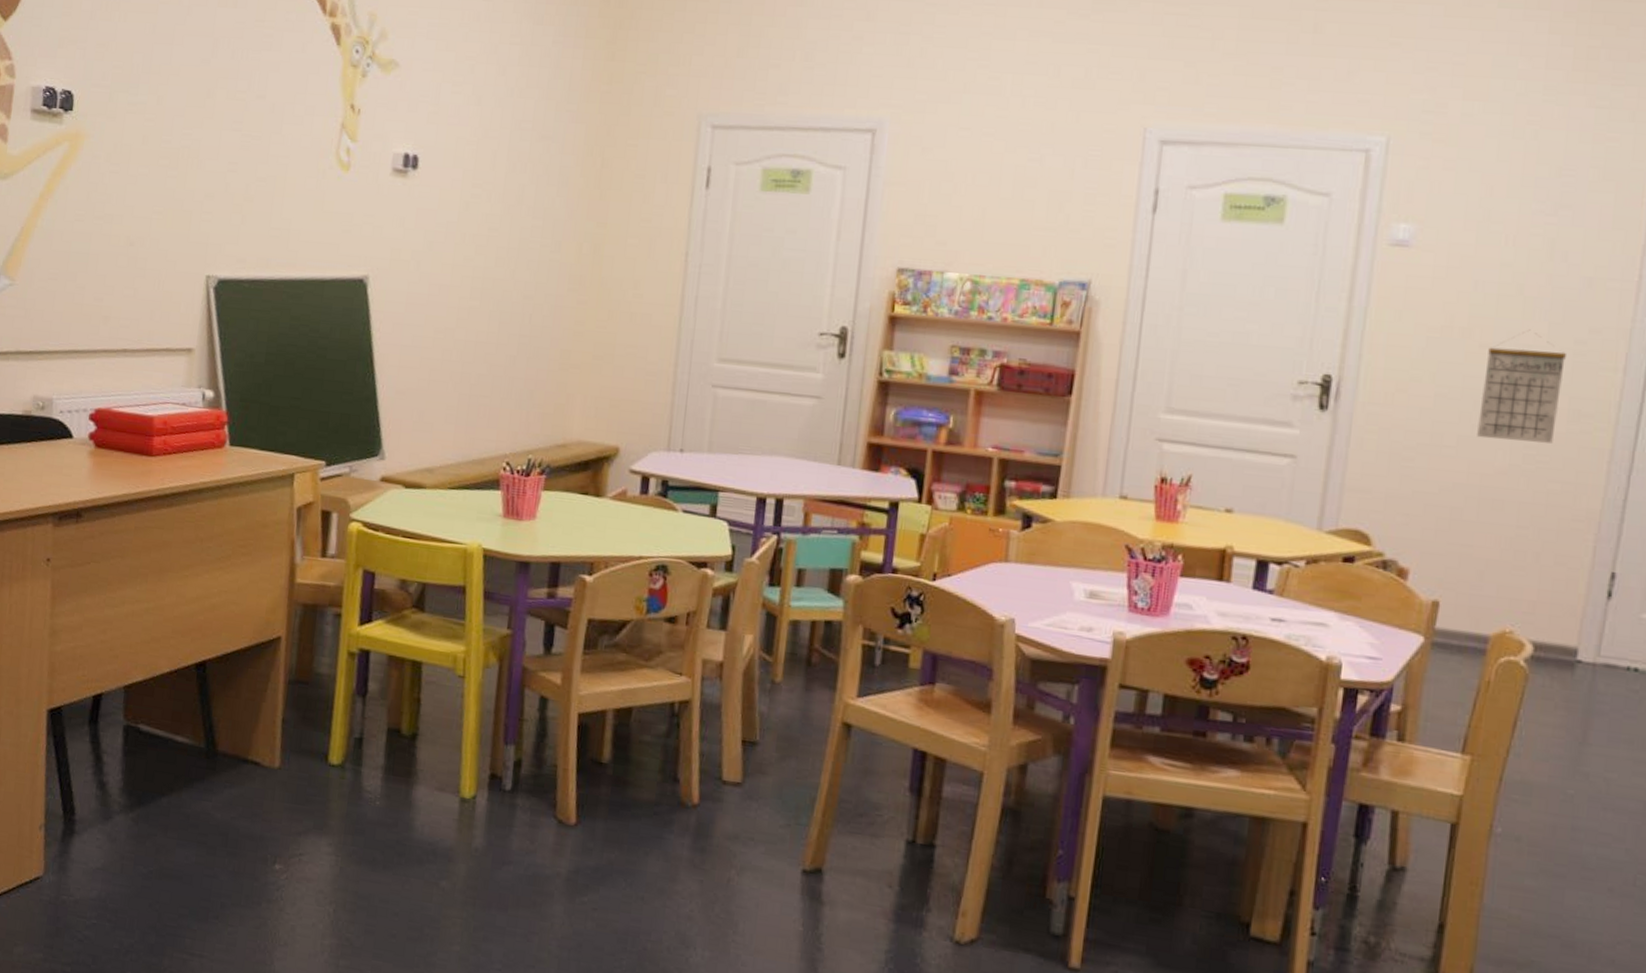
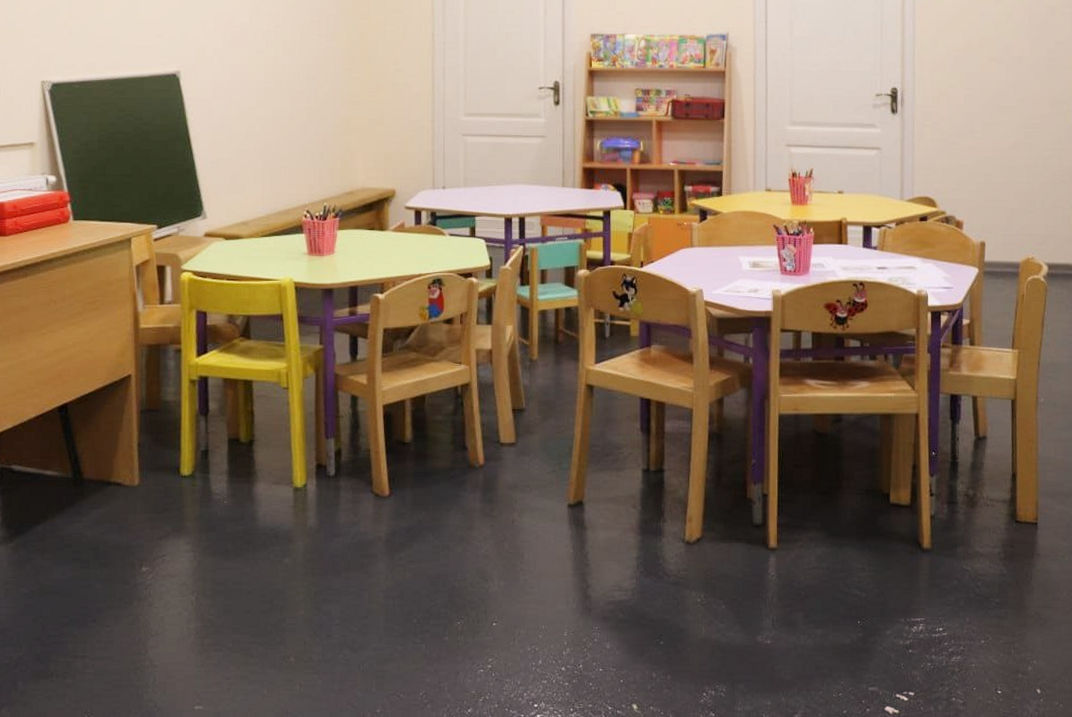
calendar: present [1477,329,1567,443] -> none [994,45,1044,124]

